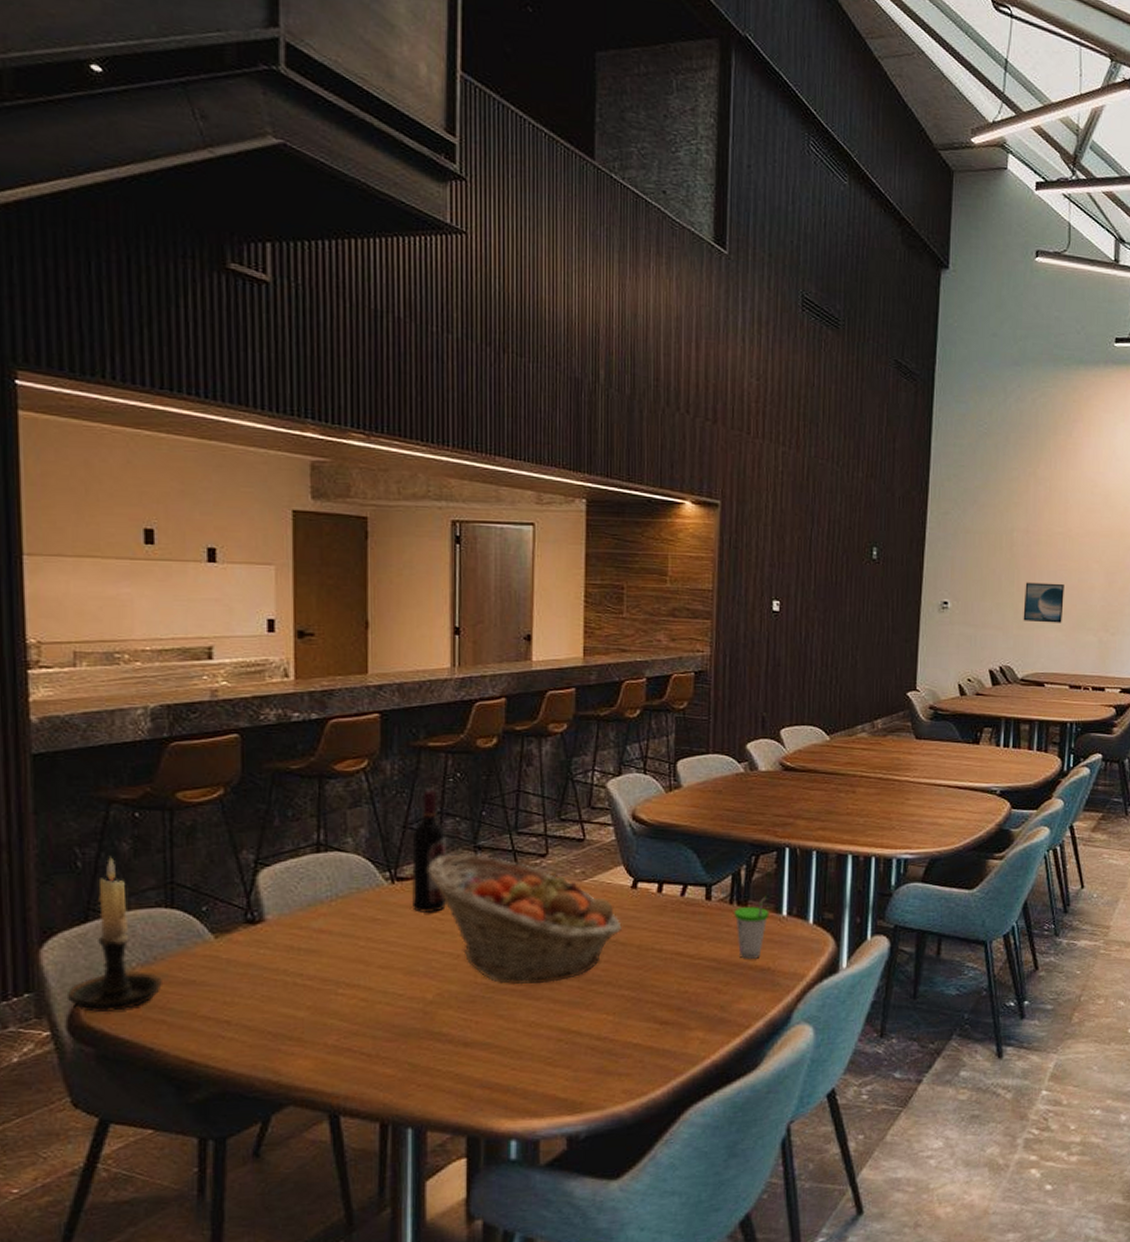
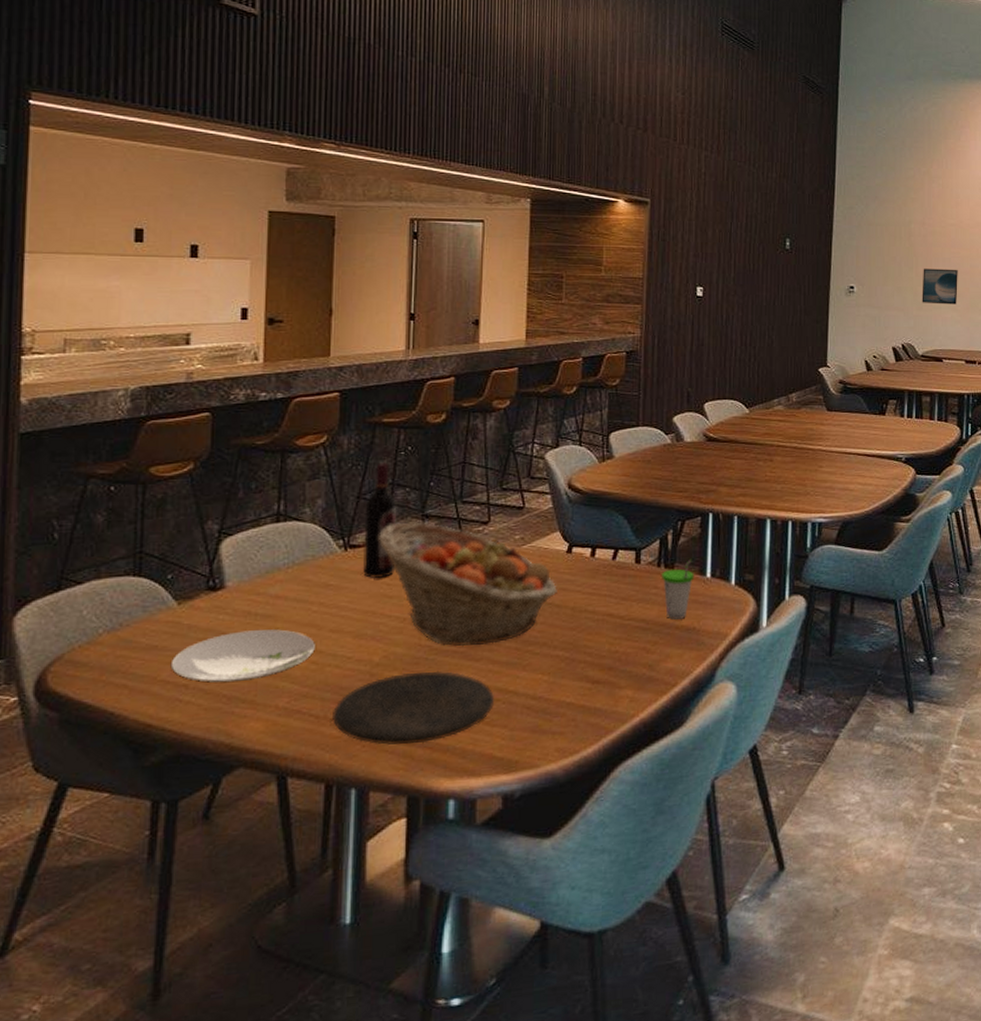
candle holder: present [66,857,164,1012] -> none [35,529,128,678]
plate: none [210,965,365,1020] -> present [170,629,317,683]
plate: none [385,1009,557,1085] -> present [333,671,495,745]

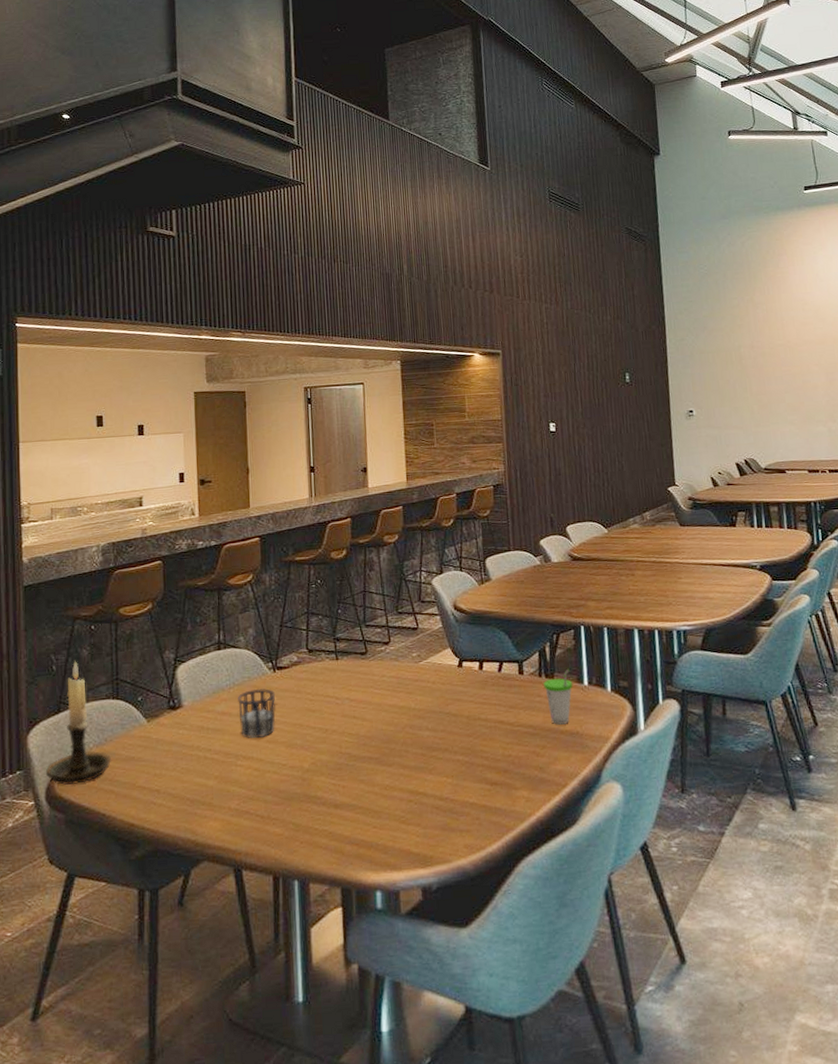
candle holder: none [35,529,128,678] -> present [45,661,112,785]
plate: present [170,629,317,683] -> none [145,741,257,789]
cup: none [297,569,345,627] -> present [238,688,276,738]
plate: present [333,671,495,745] -> none [274,775,408,842]
wine bottle: present [362,462,397,579] -> none [287,595,315,696]
fruit basket: present [377,521,557,647] -> none [299,644,453,754]
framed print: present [922,268,958,305] -> none [757,386,794,420]

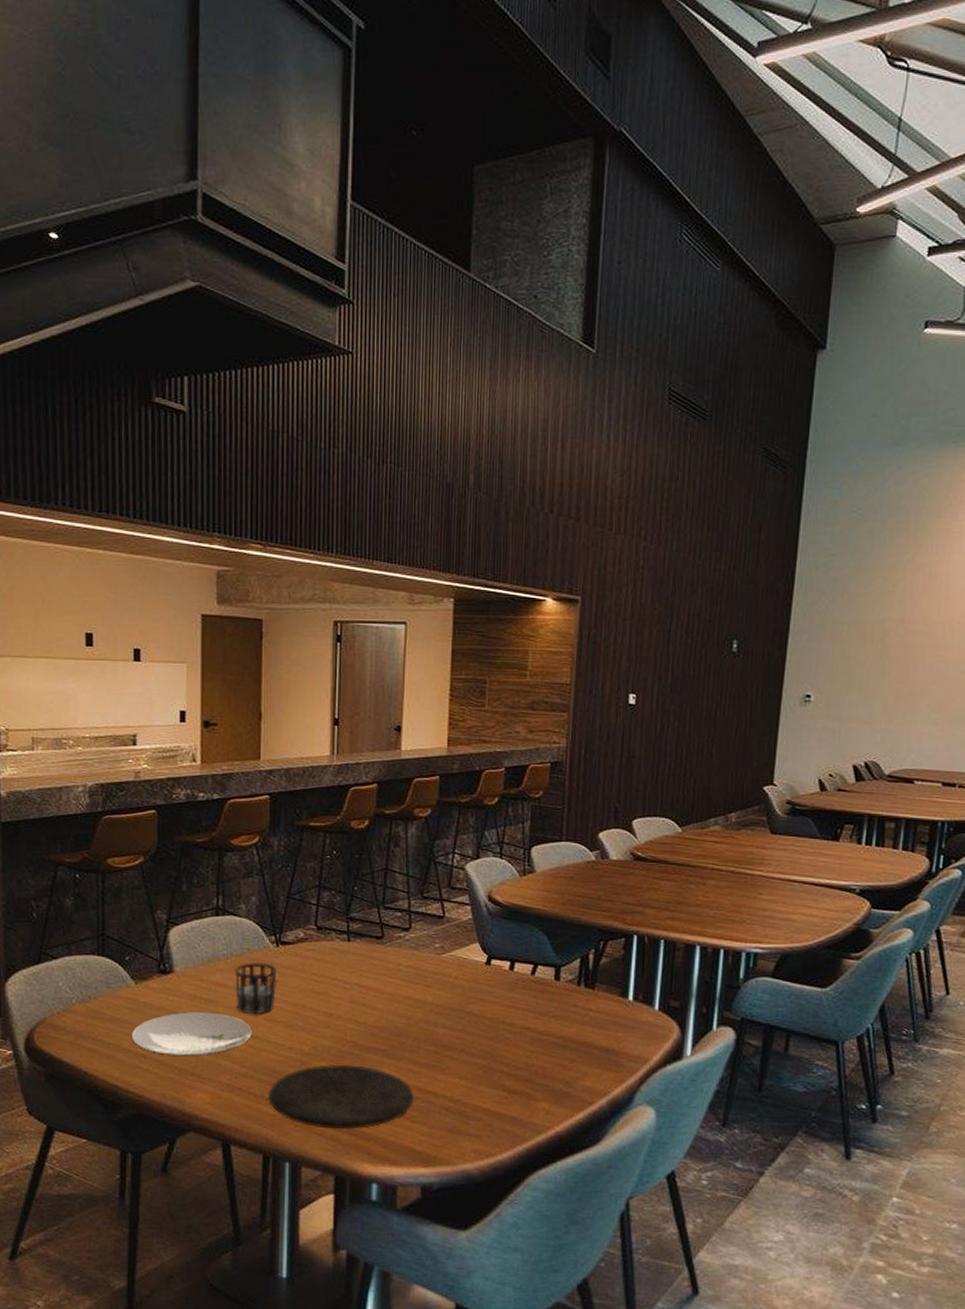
candle holder: present [45,661,112,785] -> none [24,910,96,1039]
plate: none [145,741,257,789] -> present [131,1012,253,1057]
plate: none [274,775,408,842] -> present [268,1064,415,1130]
cup: present [543,668,573,725] -> none [581,980,616,1039]

